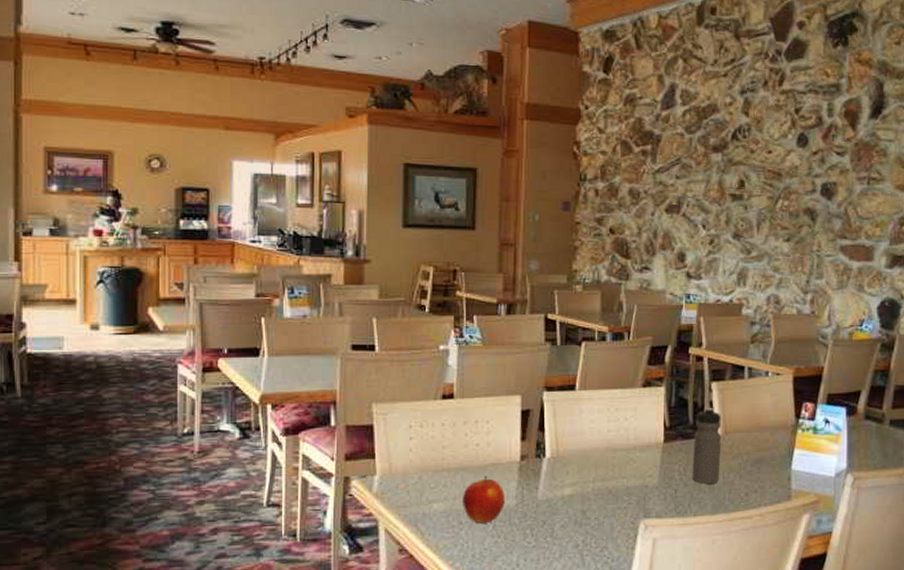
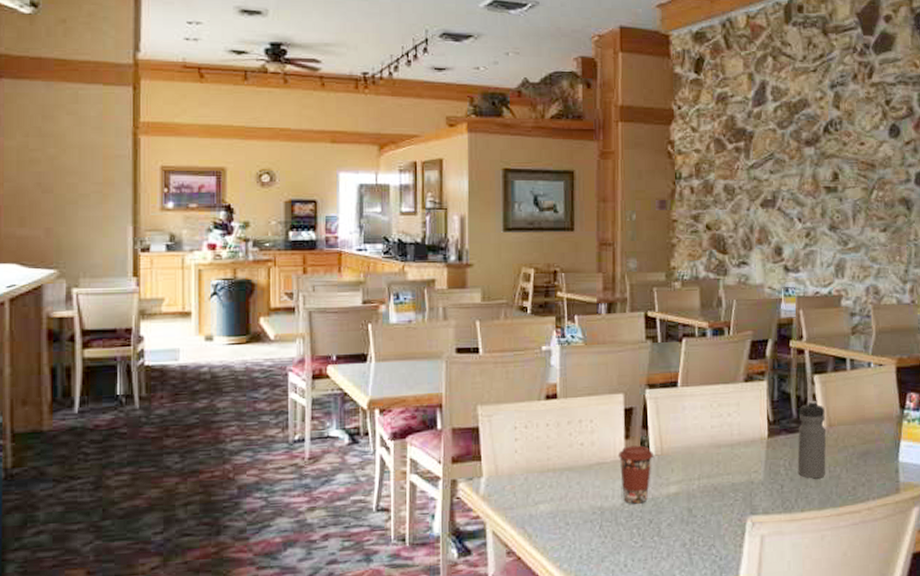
apple: present [461,476,505,524] -> none [568,475,611,524]
coffee cup: none [513,447,550,505] -> present [617,445,655,504]

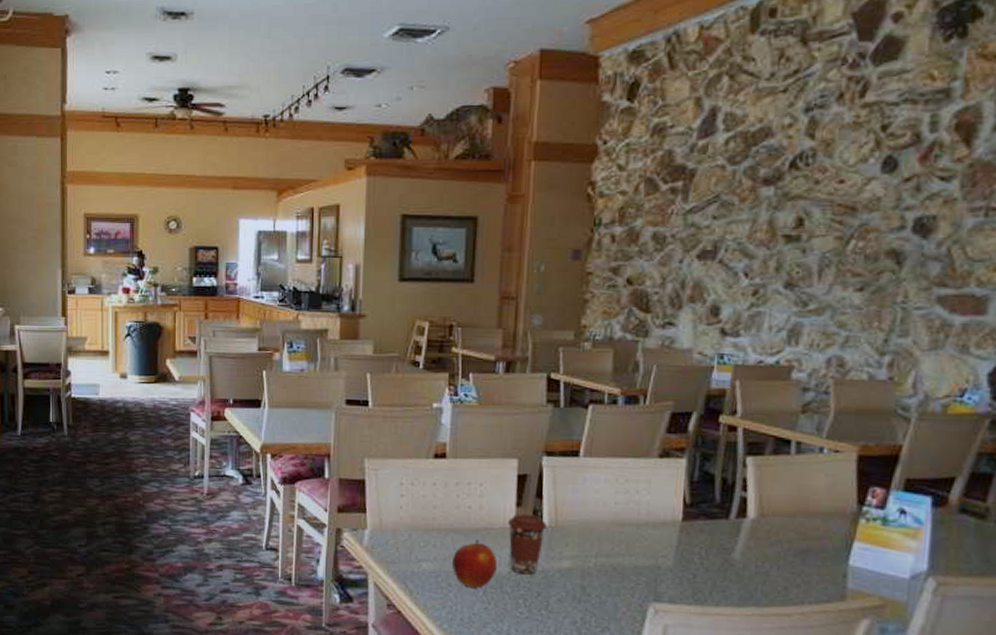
apple: none [568,475,611,524] -> present [451,539,497,588]
water bottle: present [797,400,826,479] -> none [715,484,757,573]

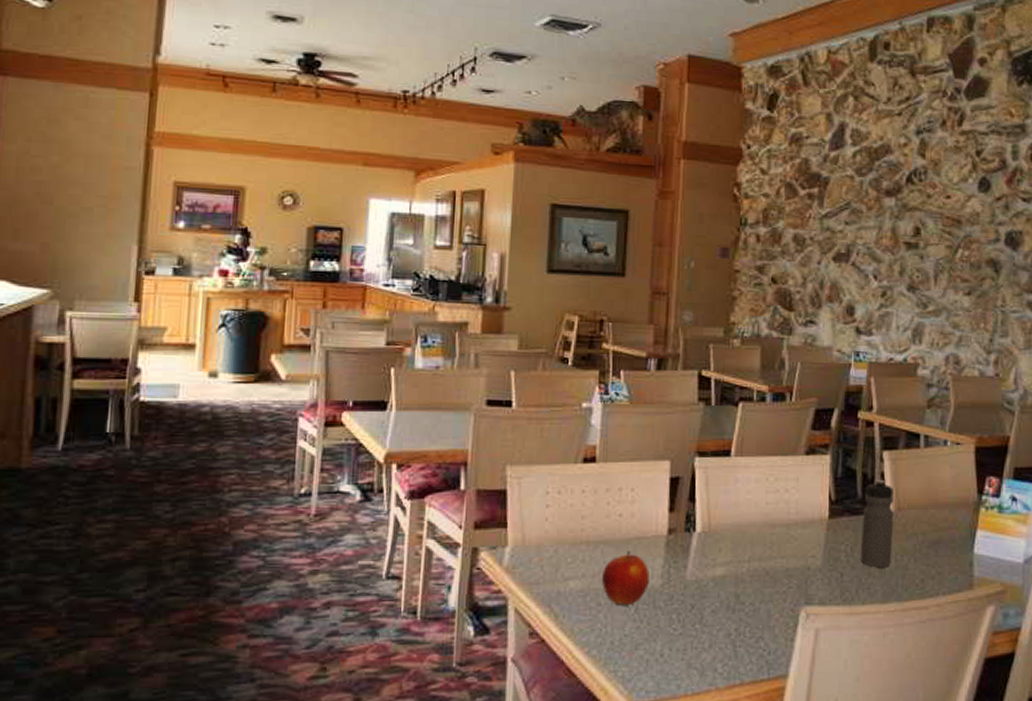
coffee cup: present [507,514,548,575] -> none [660,520,701,586]
water bottle: none [715,484,757,573] -> present [860,479,894,568]

